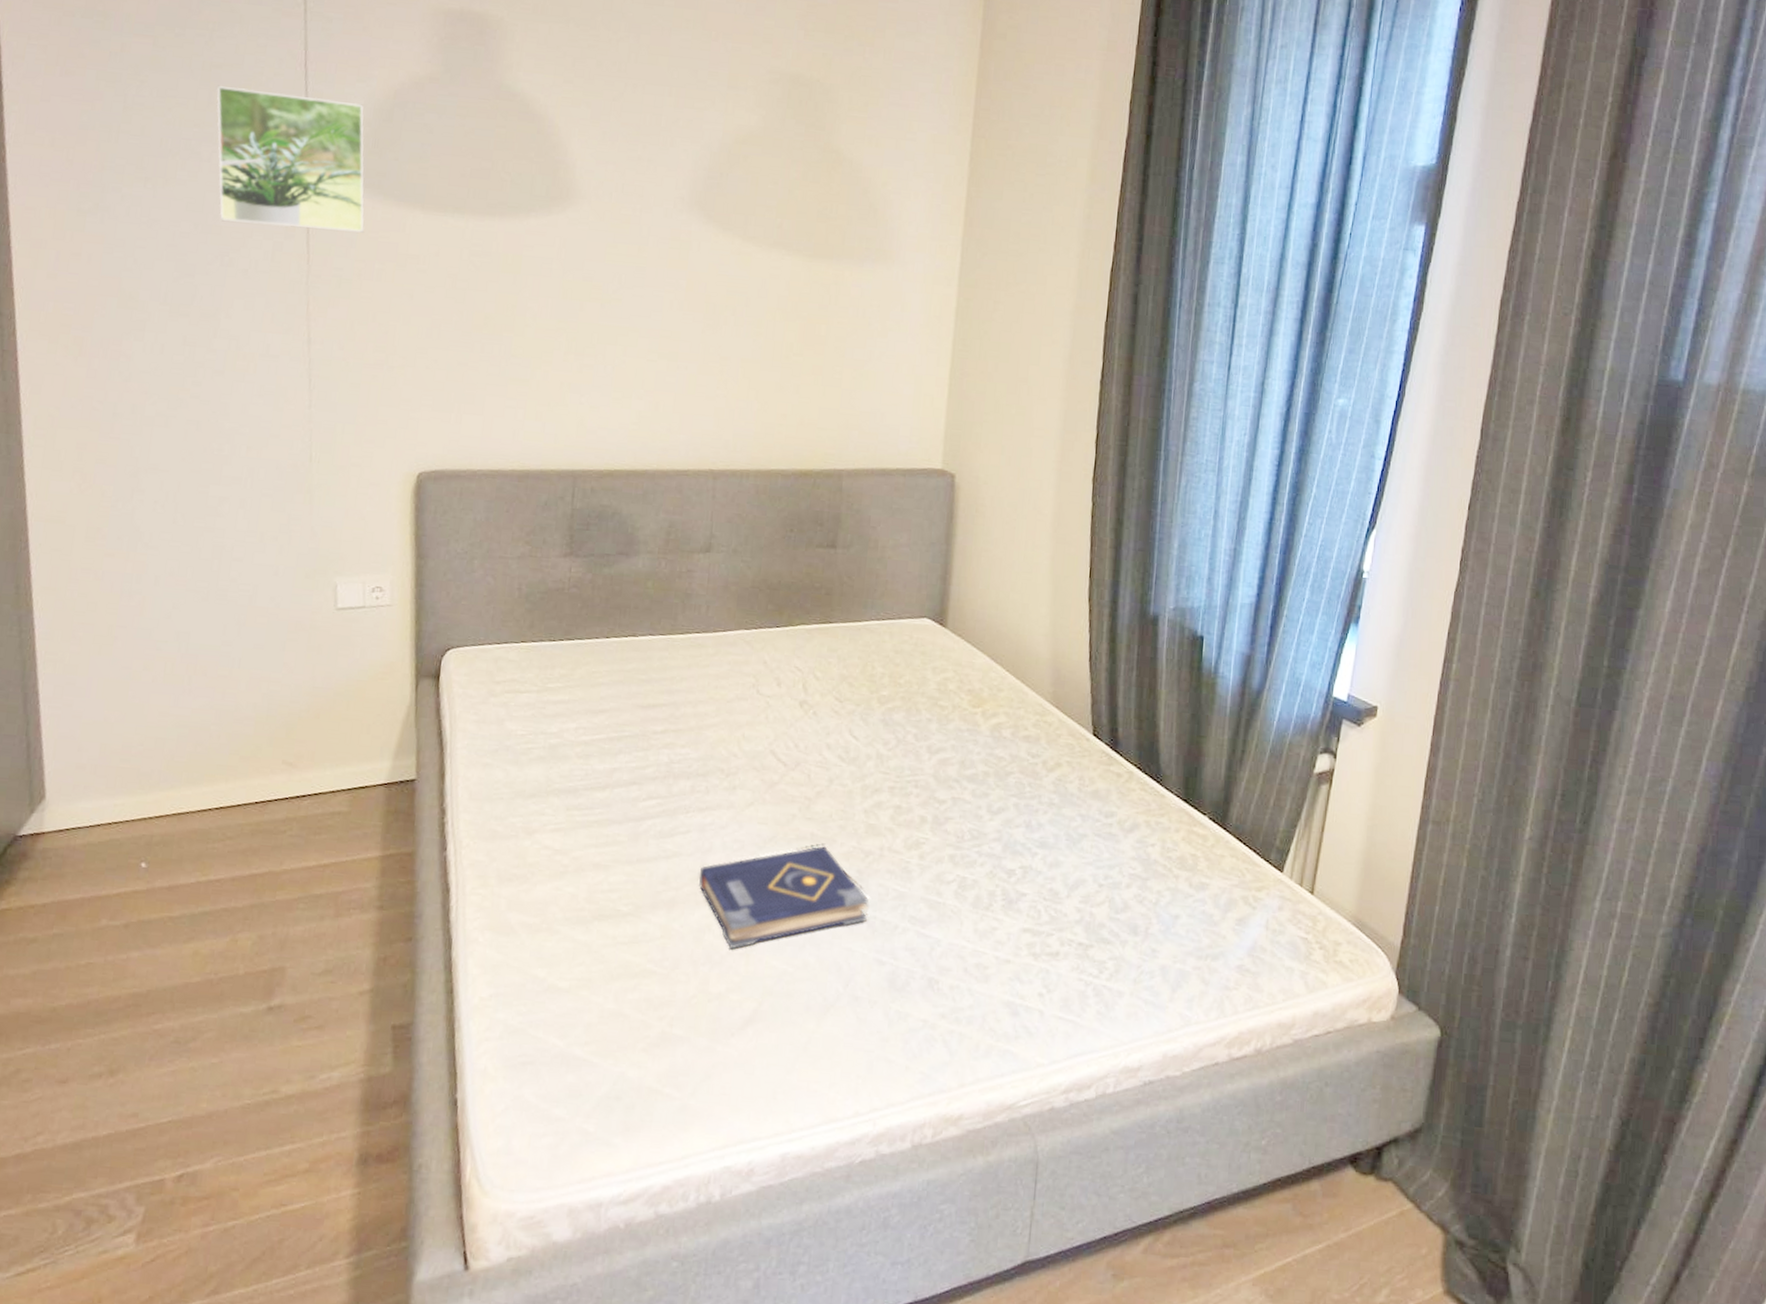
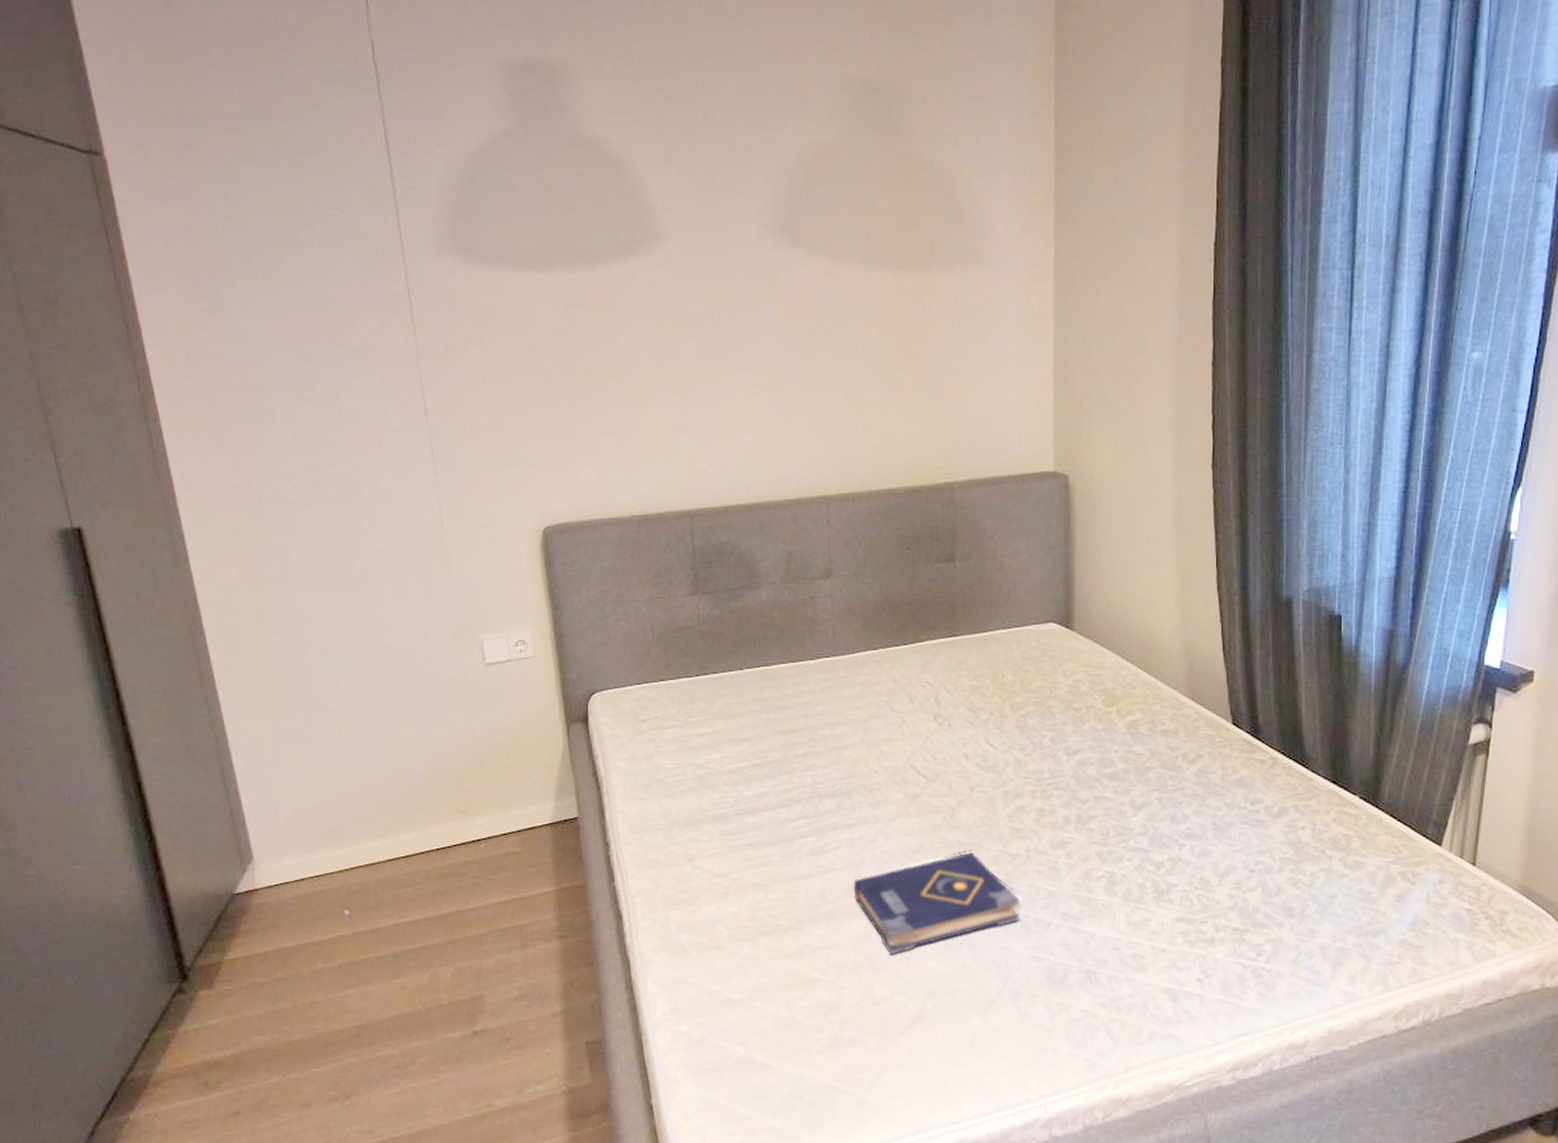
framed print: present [216,86,365,233] -> none [307,169,462,304]

